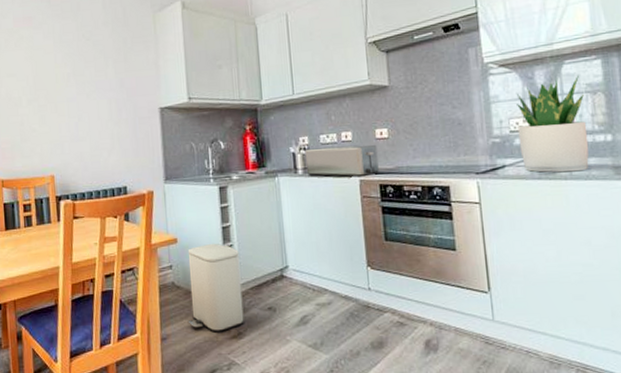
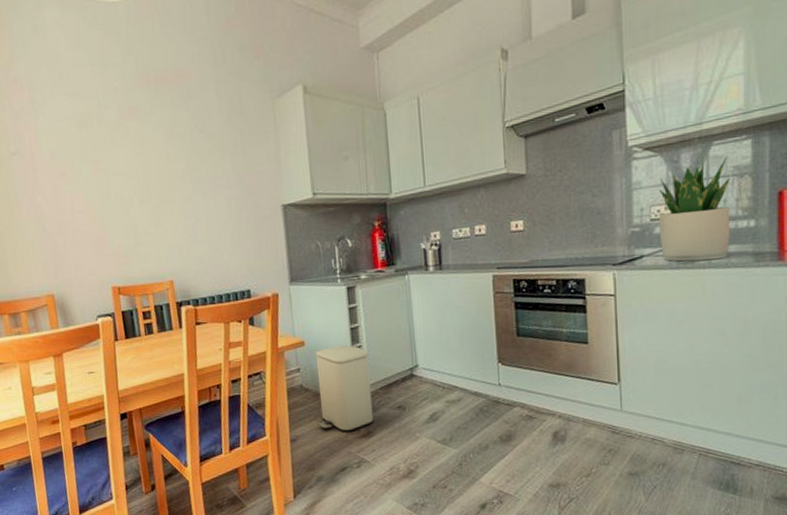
toaster: present [304,144,379,178] -> none [436,237,513,273]

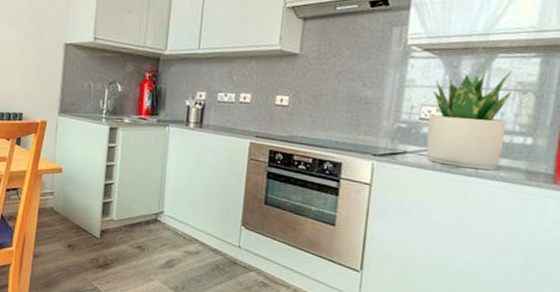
pedal bin: present [315,344,374,432] -> none [60,178,119,261]

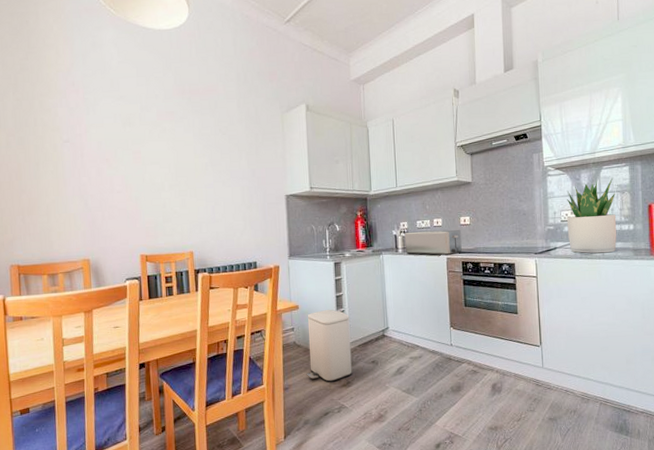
pedal bin: none [60,178,119,261] -> present [306,309,352,382]
toaster: none [198,104,275,141] -> present [404,229,462,256]

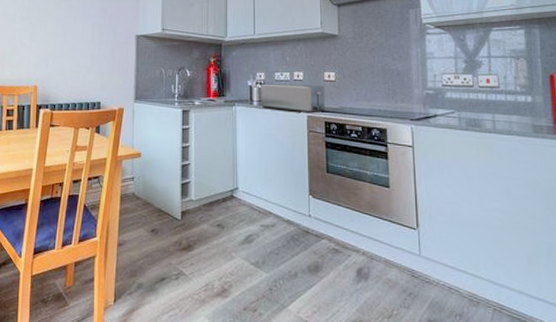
pedal bin: present [306,309,352,382] -> none [143,160,195,243]
planter: present [566,178,617,254] -> none [449,41,512,127]

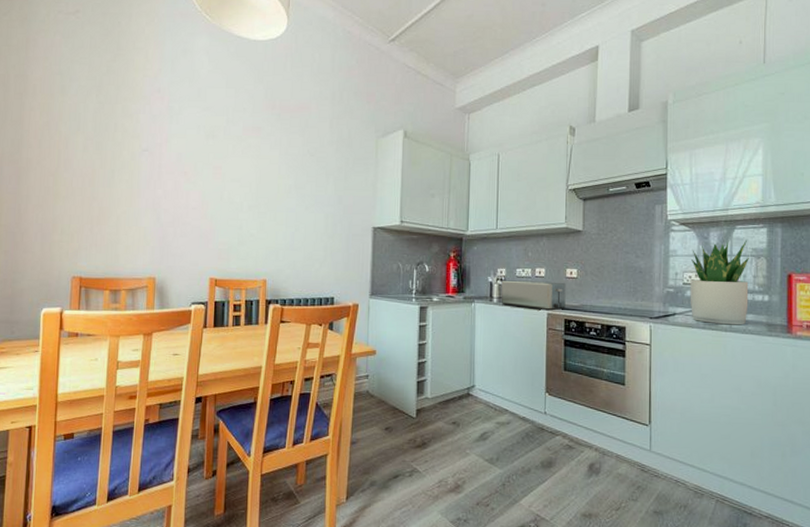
planter: none [449,41,512,127] -> present [690,239,749,325]

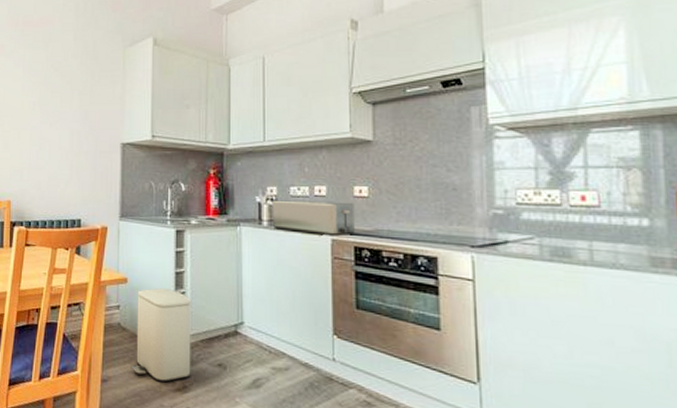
pedal bin: none [377,358,432,441] -> present [130,287,191,383]
planter: present [690,239,749,325] -> none [526,146,618,258]

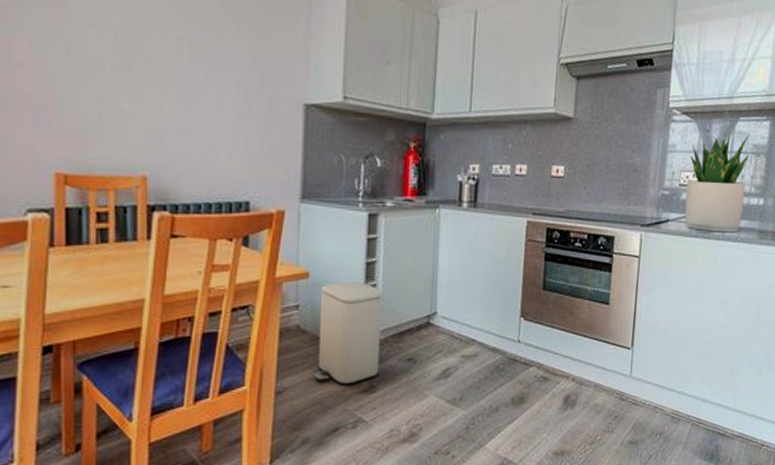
toaster: present [272,200,355,237] -> none [472,179,551,218]
planter: none [526,146,618,258] -> present [684,134,749,233]

